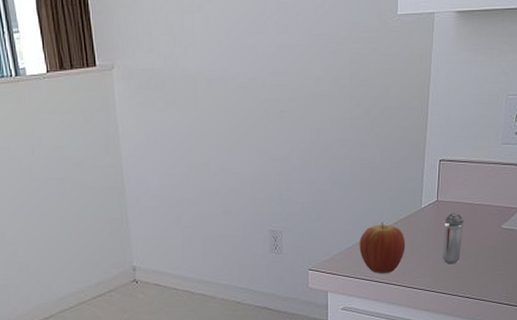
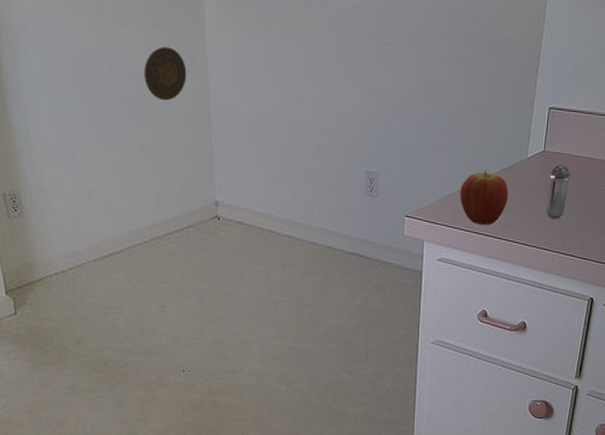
decorative plate: none [63,129,102,178] -> present [144,46,187,101]

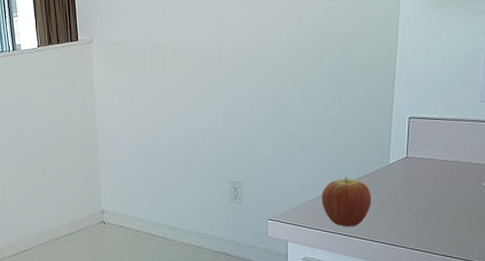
decorative plate: present [144,46,187,101] -> none [47,92,79,133]
shaker: present [545,164,571,219] -> none [413,168,439,221]

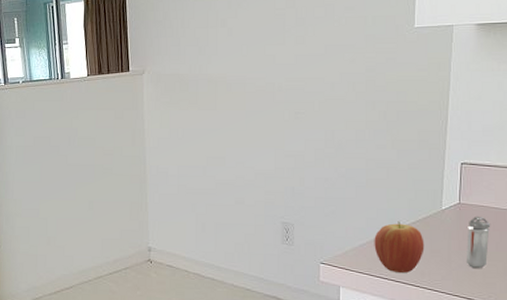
shaker: none [413,168,439,221] -> present [466,215,491,269]

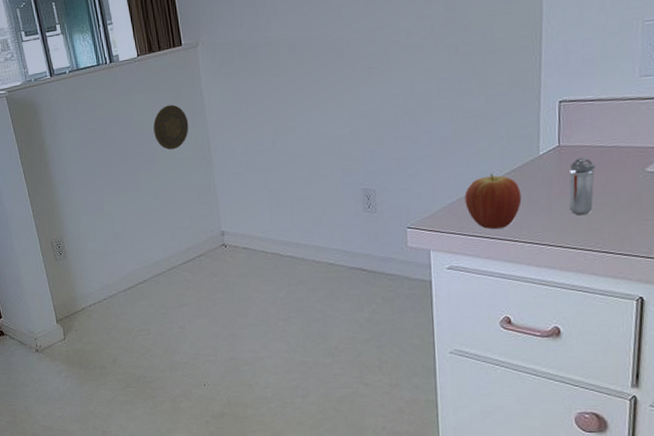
decorative plate: none [95,124,128,166] -> present [153,104,189,150]

